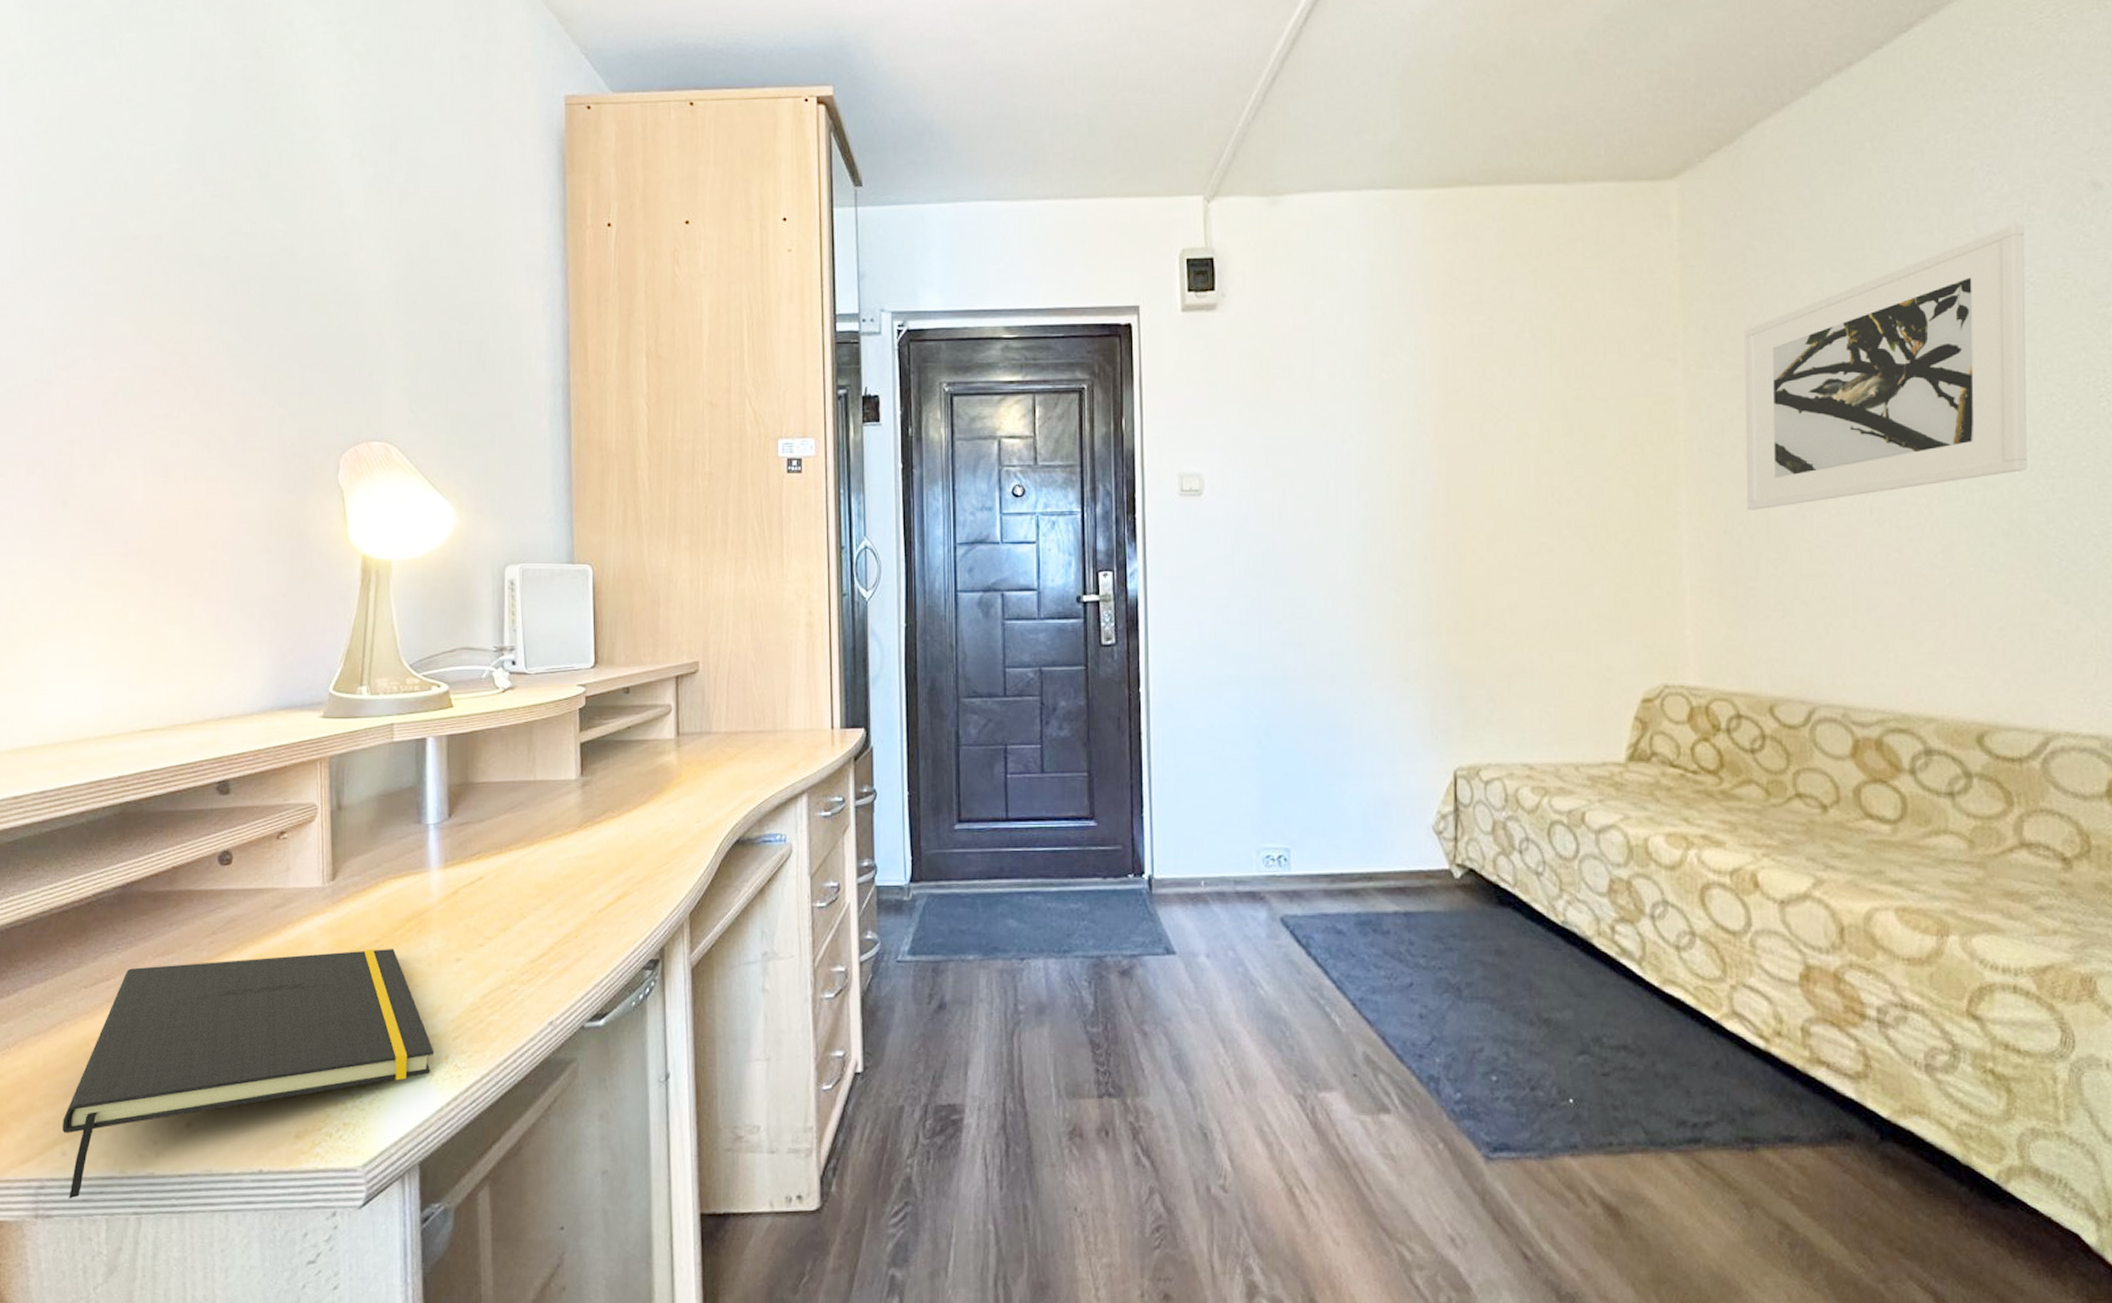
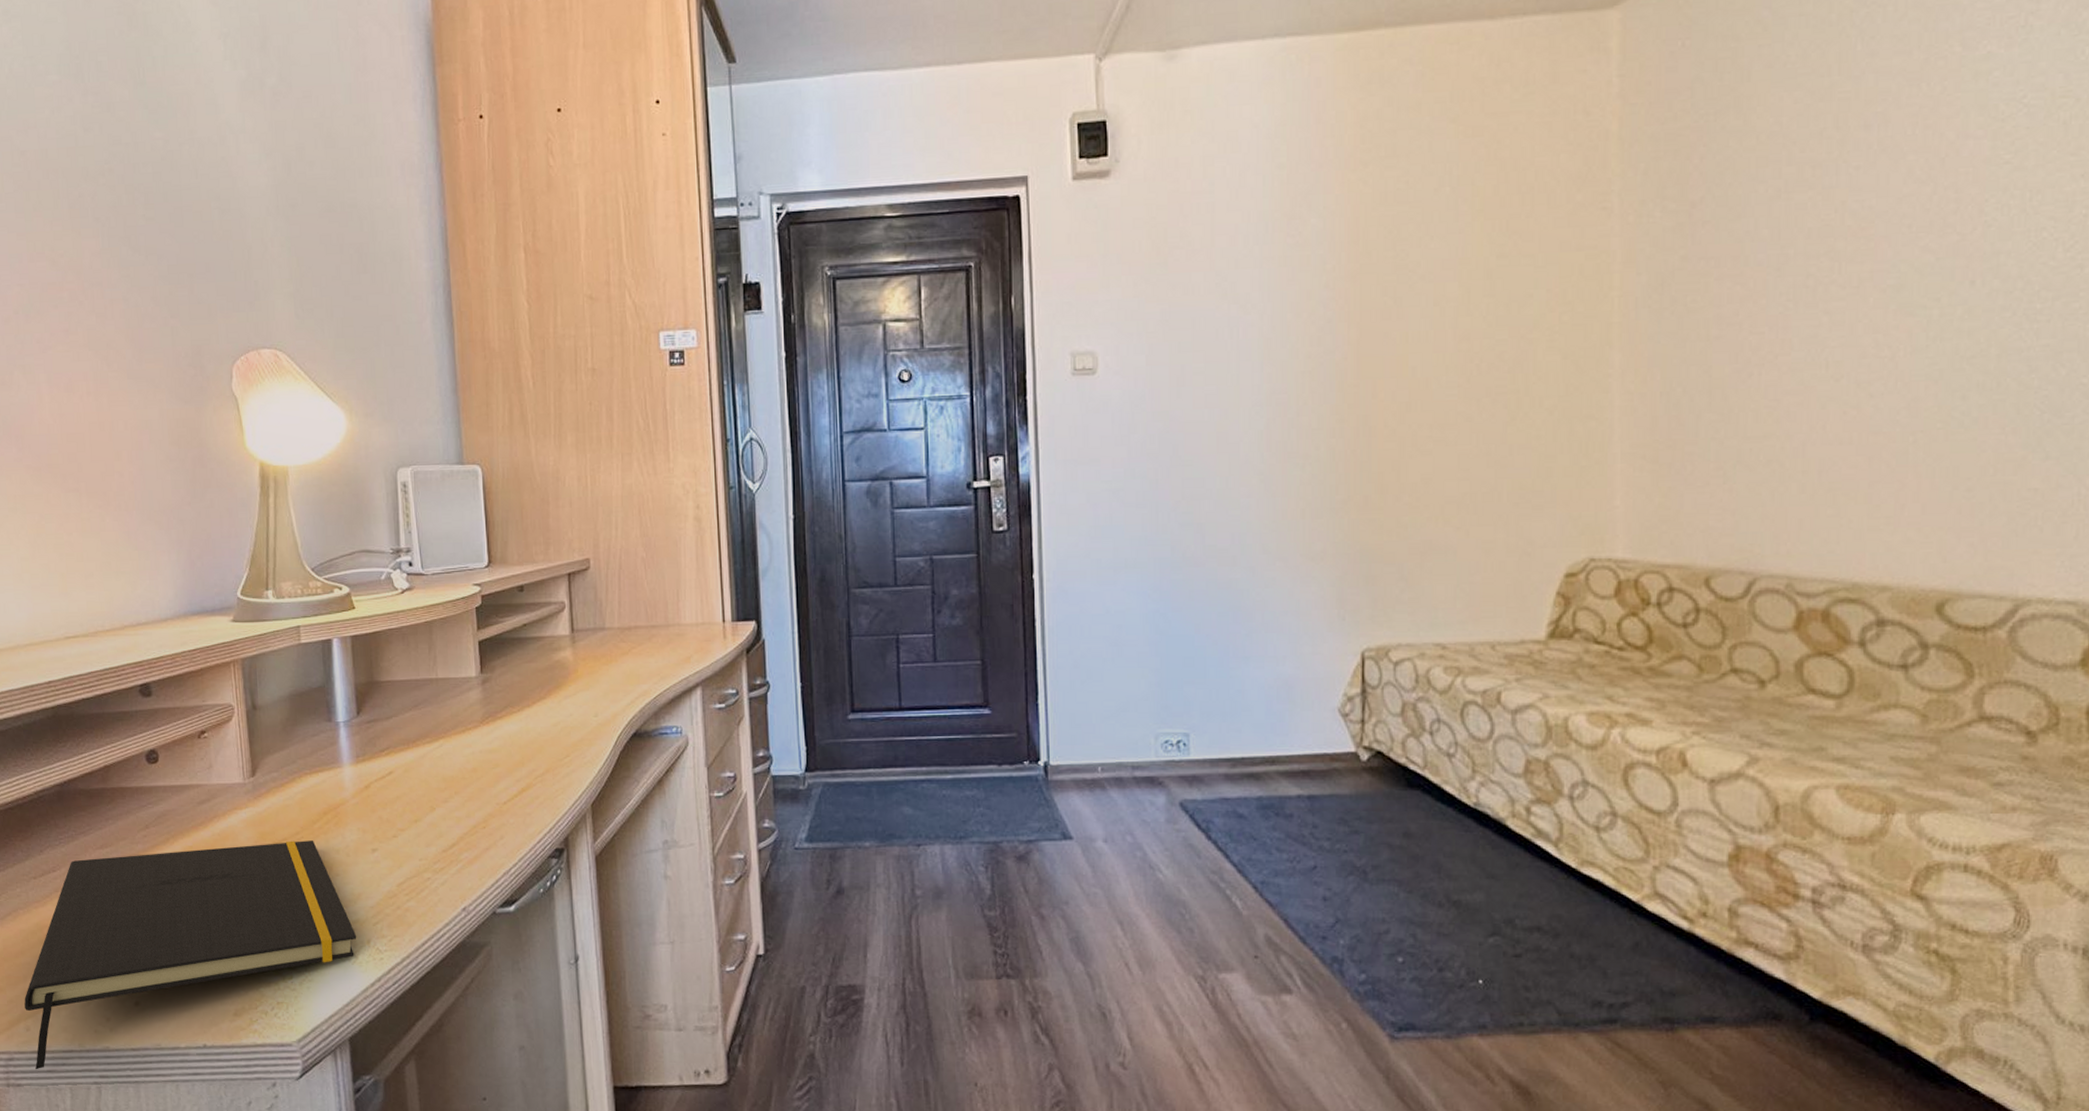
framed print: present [1744,223,2027,510] -> none [1686,37,2020,369]

